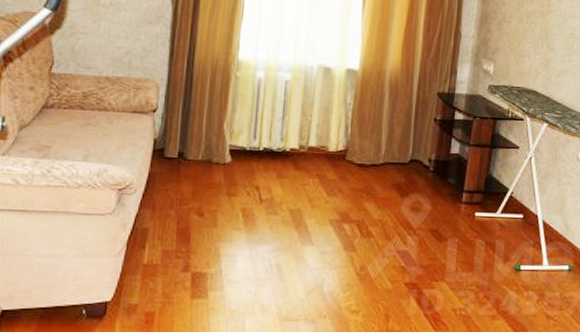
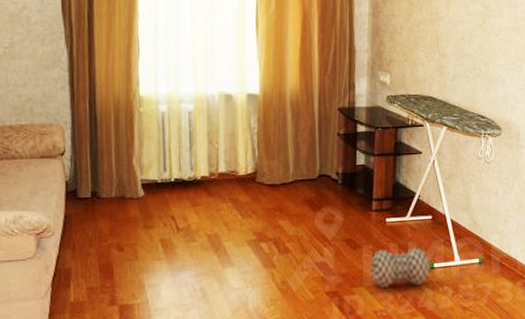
dumbbell: none [453,243,517,287] -> present [370,248,430,289]

